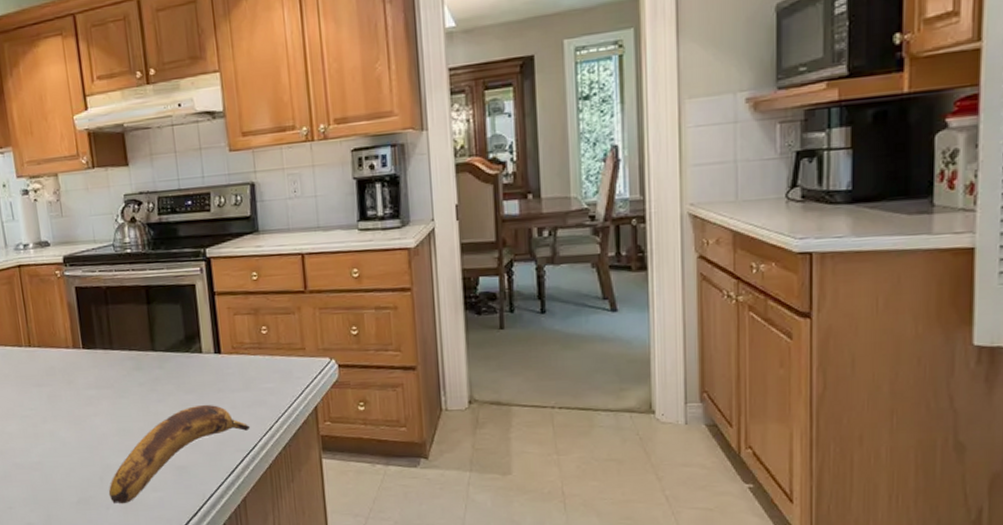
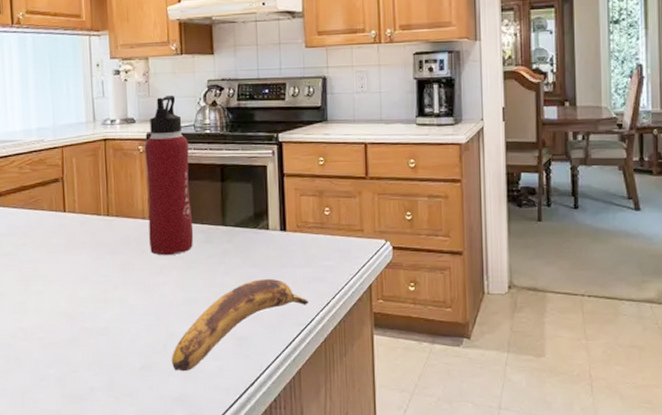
water bottle: none [62,213,123,386] -> present [145,94,194,256]

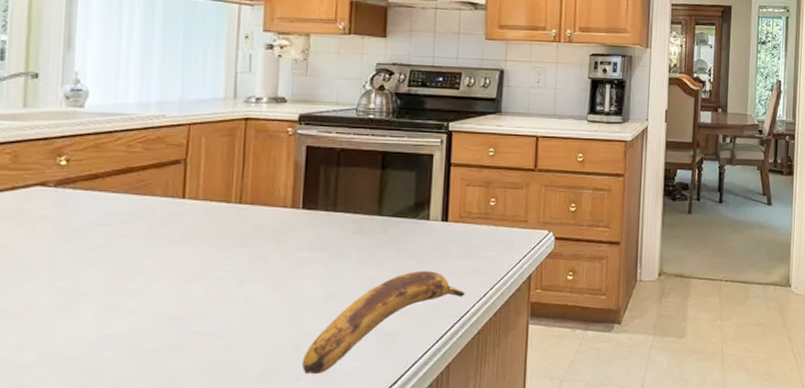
water bottle: present [145,94,194,256] -> none [289,75,348,248]

